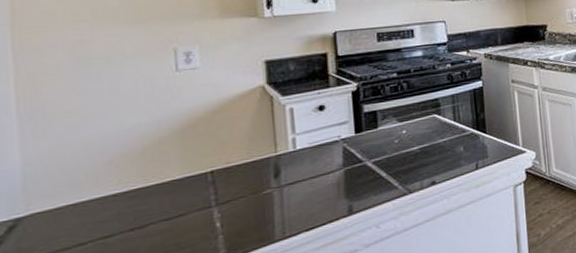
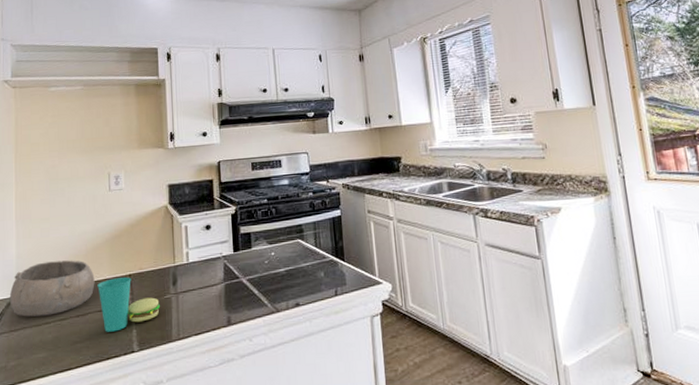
bowl: none [11,160,158,241] -> present [9,260,95,317]
cup: none [162,174,258,244] -> present [97,277,161,332]

